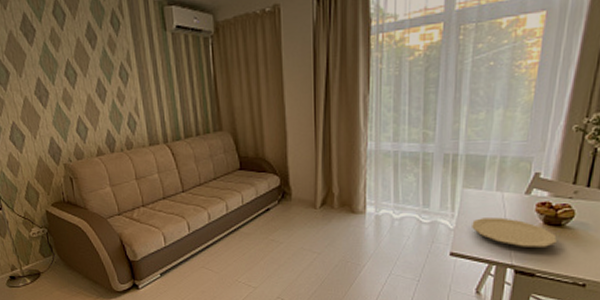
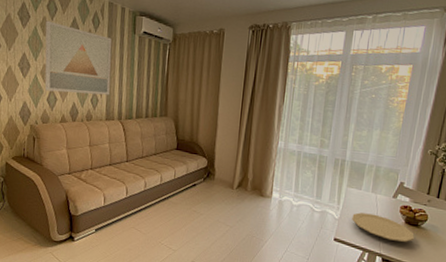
wall art: none [55,31,148,120] -> present [45,20,112,96]

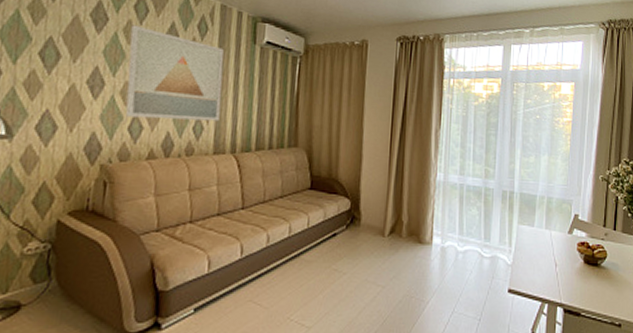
plate: present [352,212,414,242] -> none [526,254,595,286]

